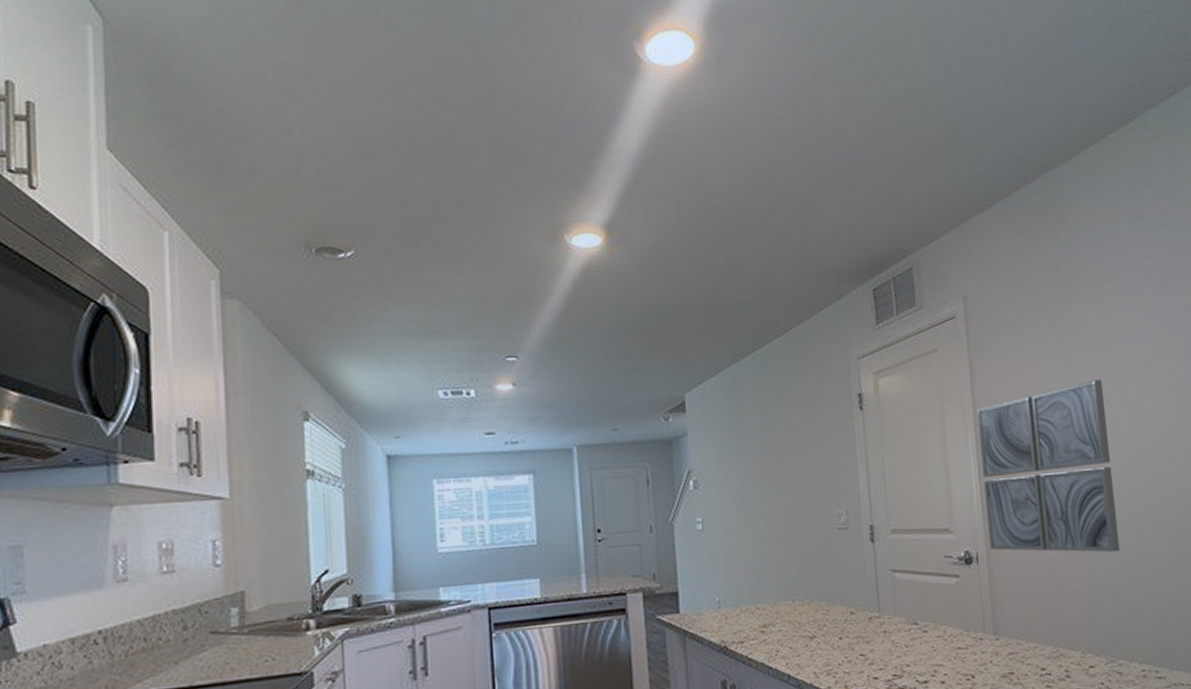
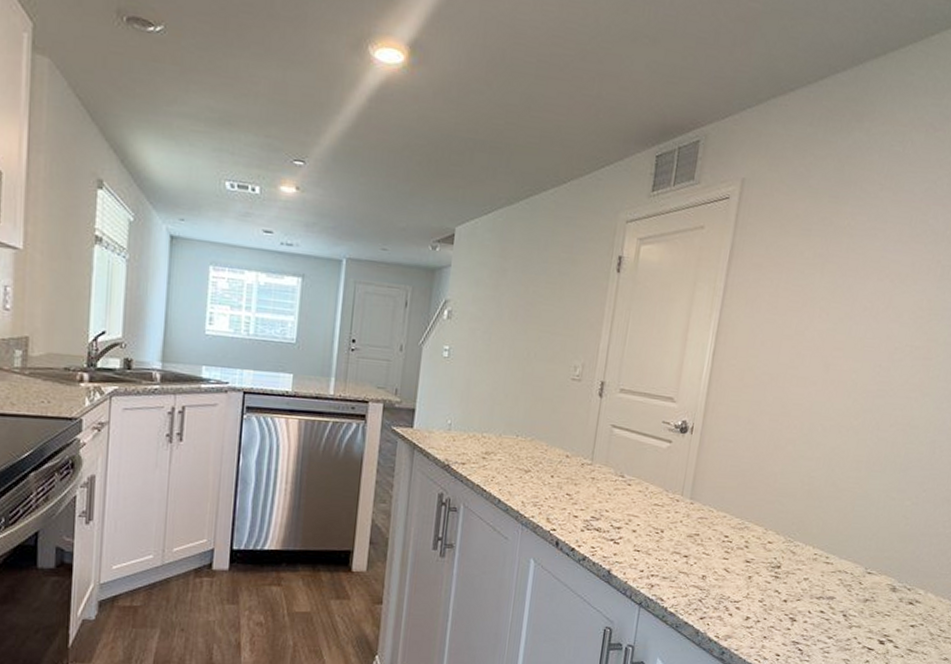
wall art: present [977,379,1120,553] -> none [706,283,853,447]

